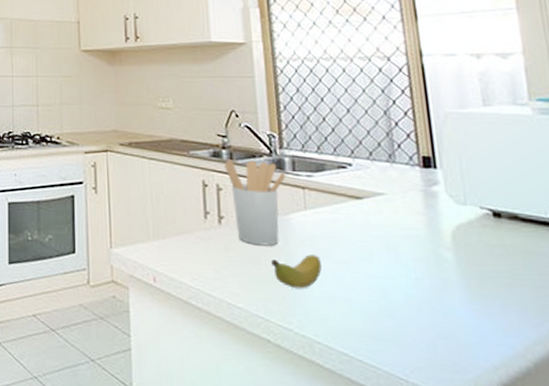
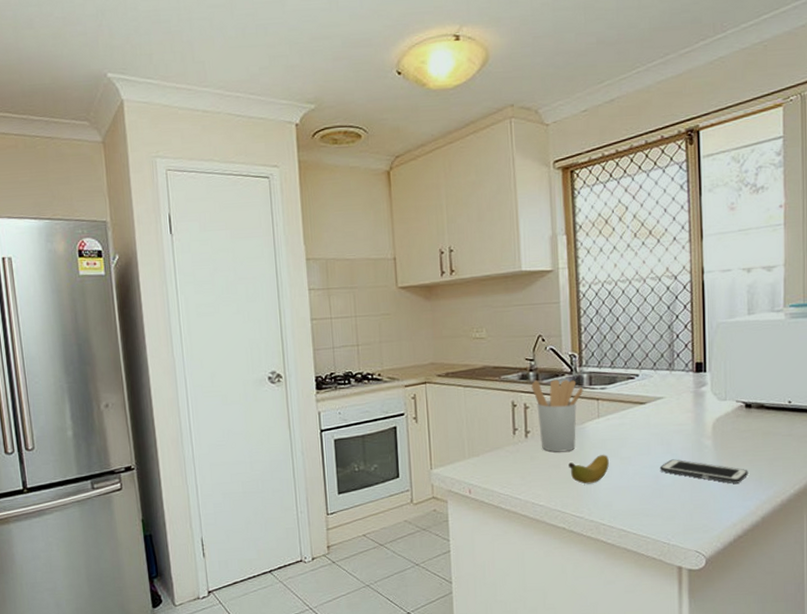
cell phone: none [386,270,508,313] -> present [659,459,748,484]

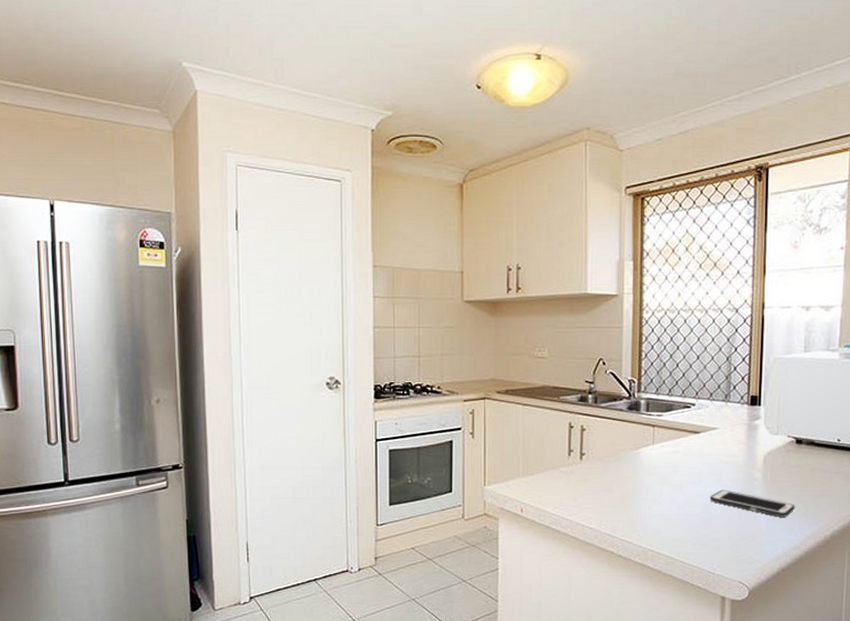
utensil holder: present [531,379,584,452] -> none [589,403,640,476]
banana: present [568,455,609,484] -> none [621,481,661,510]

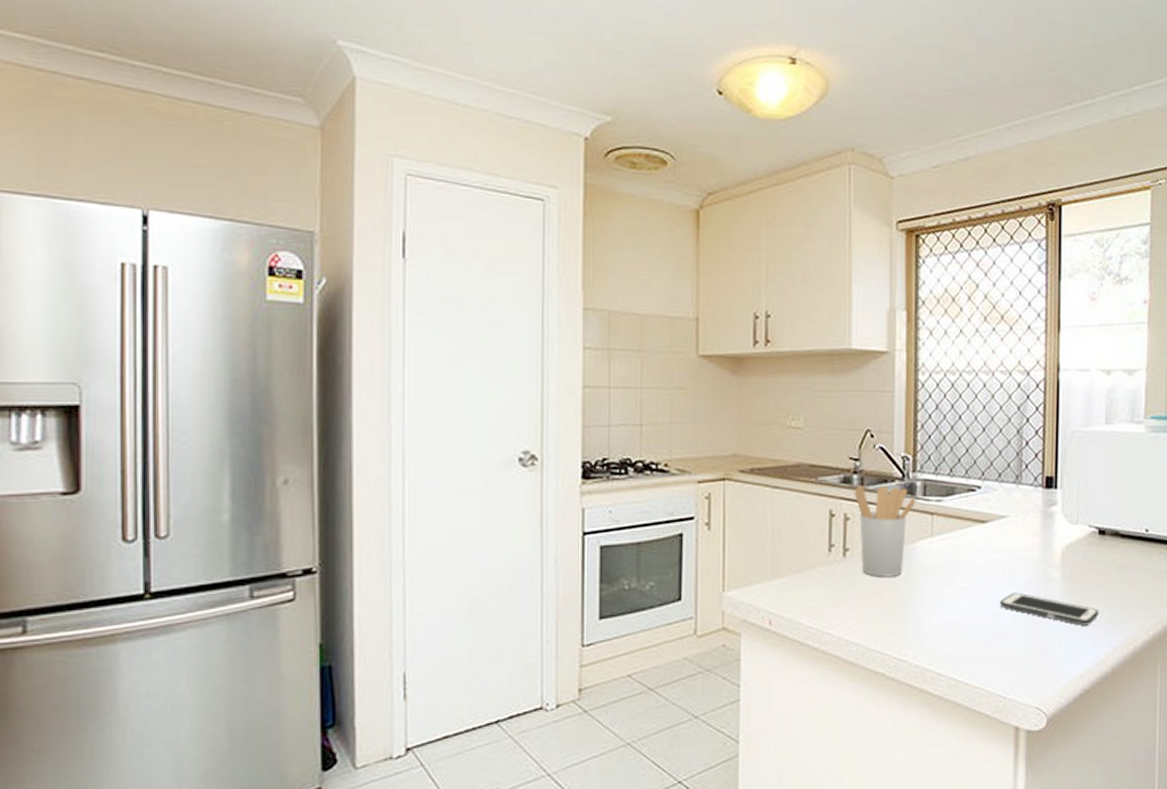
utensil holder: none [589,403,640,476] -> present [854,485,916,577]

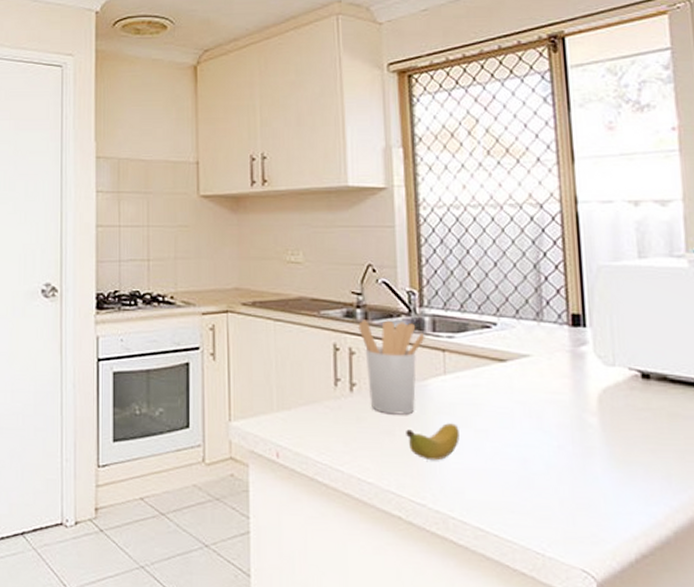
banana: none [893,583,941,619] -> present [406,423,460,461]
cell phone: present [999,592,1099,626] -> none [528,438,651,480]

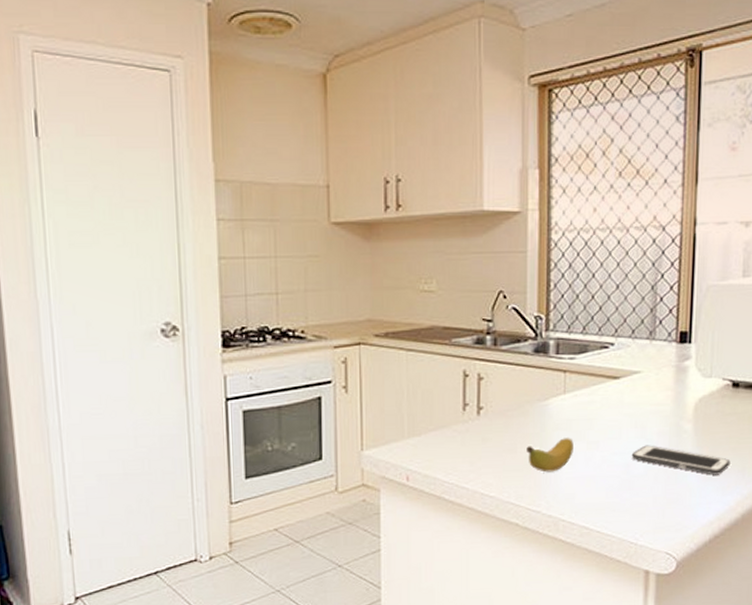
utensil holder: present [358,320,425,415] -> none [488,345,549,433]
cell phone: none [528,438,651,480] -> present [631,445,731,475]

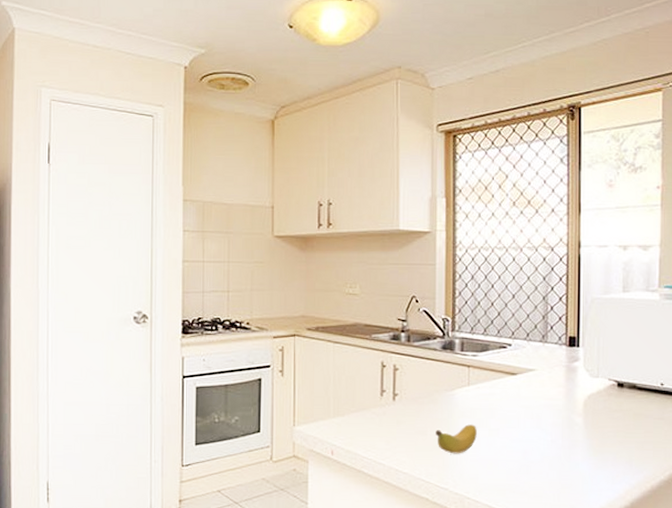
cell phone: present [631,445,731,475] -> none [528,434,619,465]

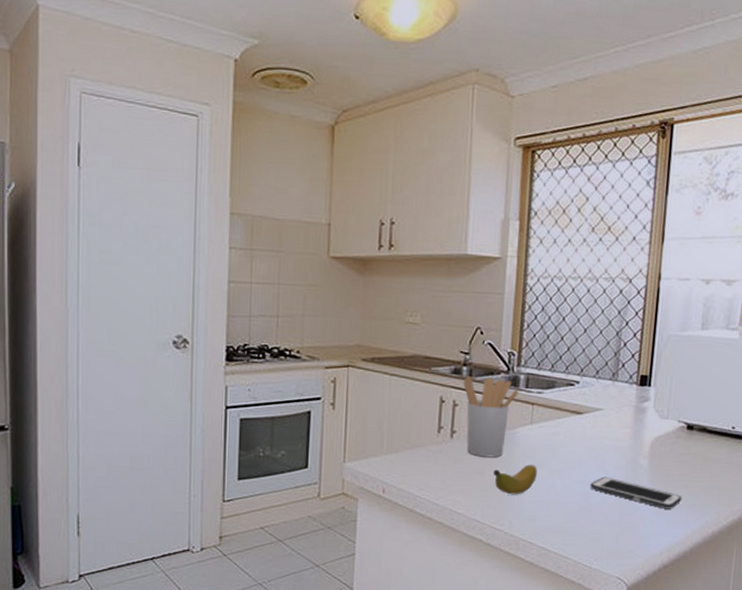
utensil holder: none [402,342,455,418] -> present [463,376,519,458]
cell phone: none [528,434,619,465] -> present [590,477,682,509]

